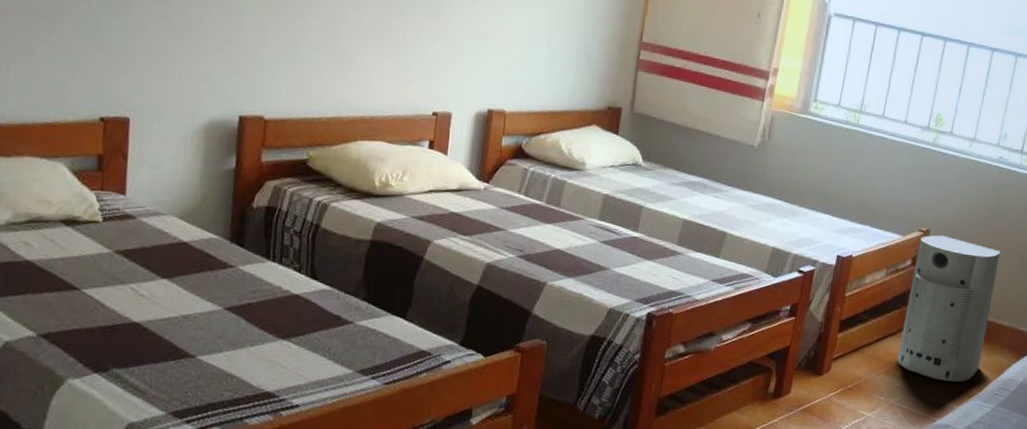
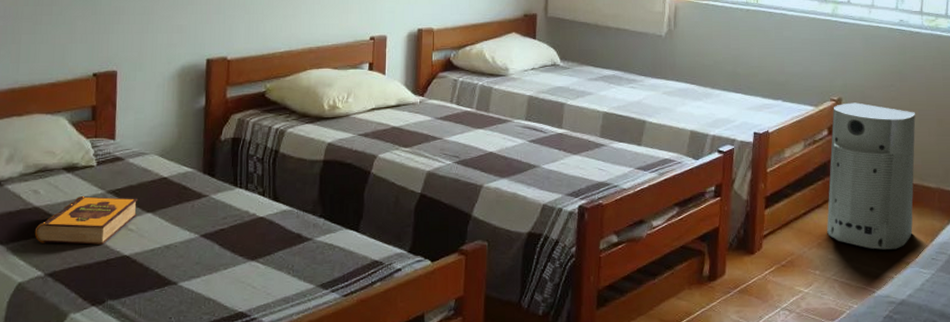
hardback book: none [25,253,152,308] -> present [34,195,138,245]

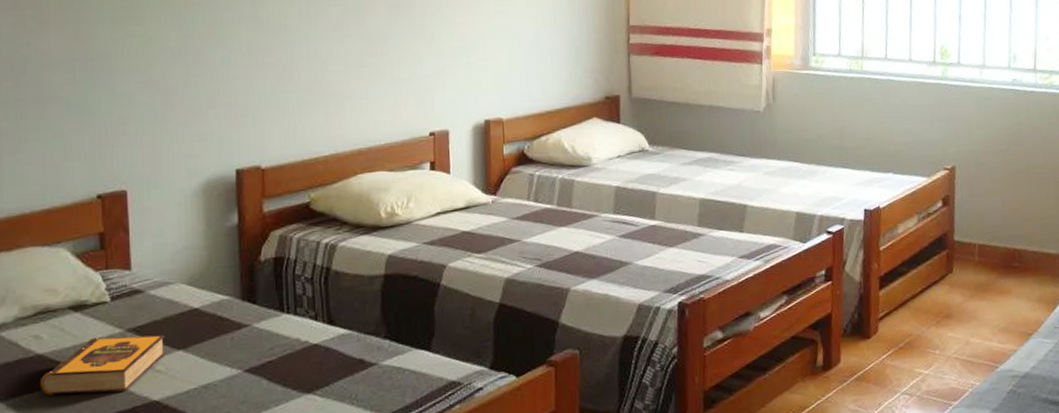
air purifier: present [827,102,916,250] -> none [945,170,1034,323]

